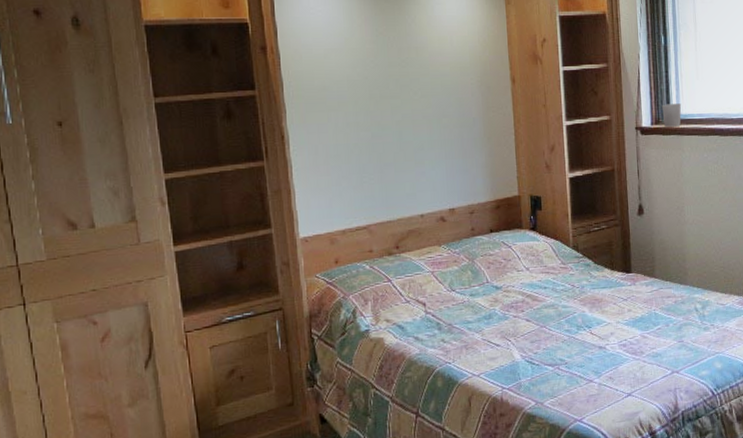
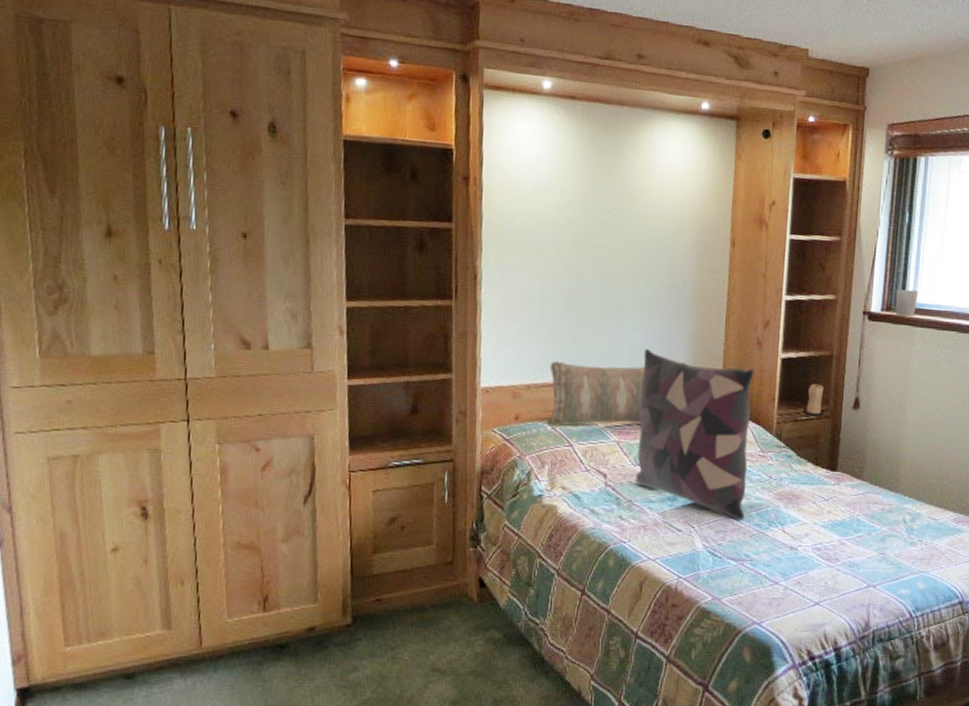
pillow: none [361,191,486,264] -> present [546,360,687,425]
pillow: none [445,184,555,329] -> present [635,349,754,520]
candle: none [595,195,613,228] -> present [803,382,825,418]

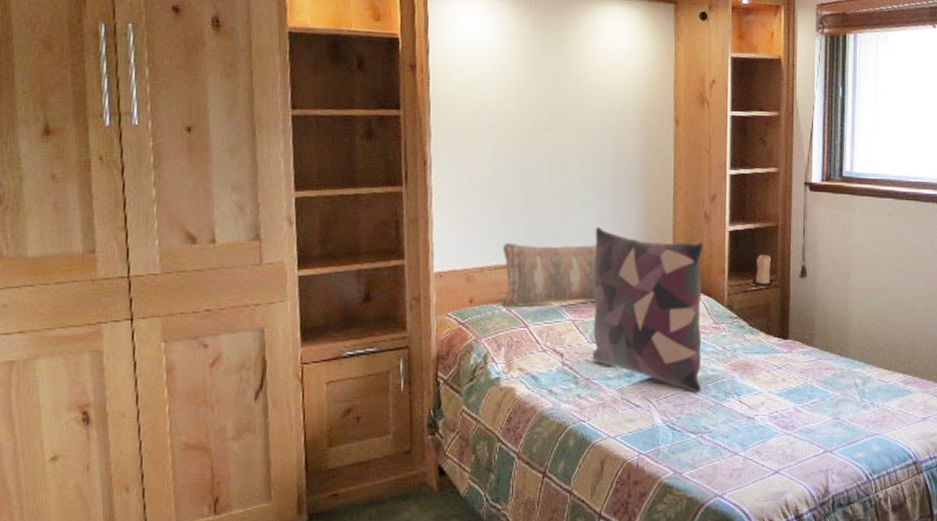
candle holder: present [895,289,919,317] -> none [834,160,856,186]

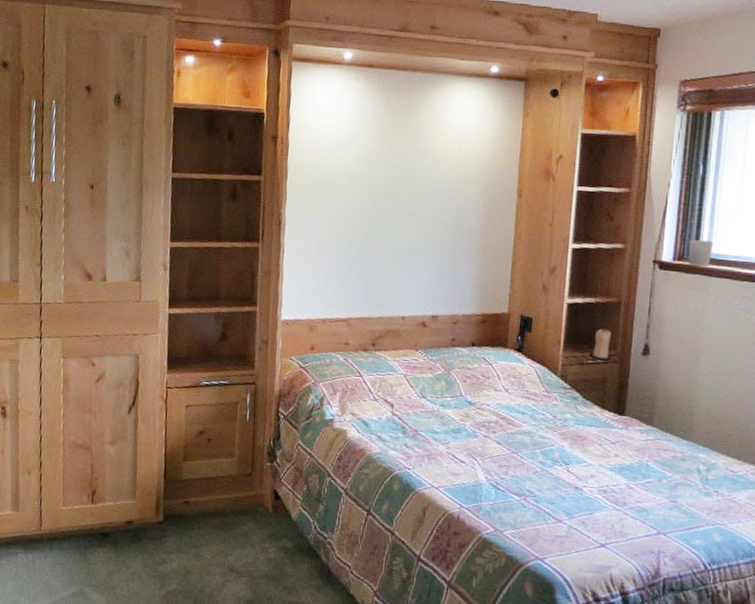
pillow: present [501,238,638,307] -> none [339,298,473,359]
pillow: present [592,227,704,393] -> none [421,290,540,457]
candle holder: none [834,160,856,186] -> present [688,239,714,267]

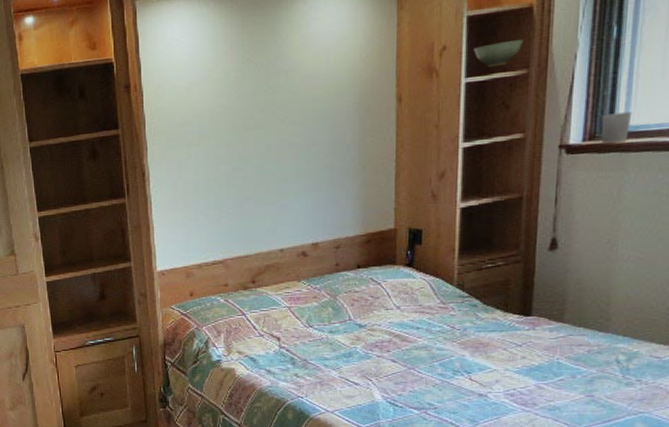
bowl: none [585,160,628,182] -> present [473,39,524,68]
candle: present [589,328,612,362] -> none [489,227,514,264]

